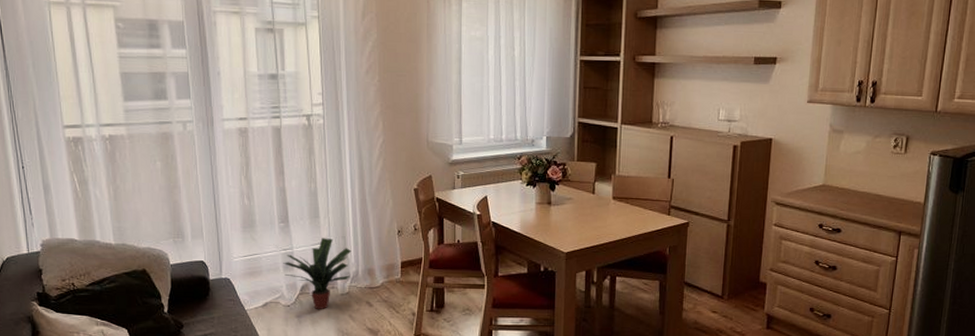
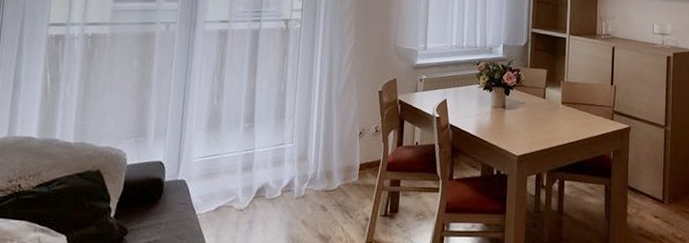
potted plant: present [283,238,352,309] -> none [242,139,312,214]

